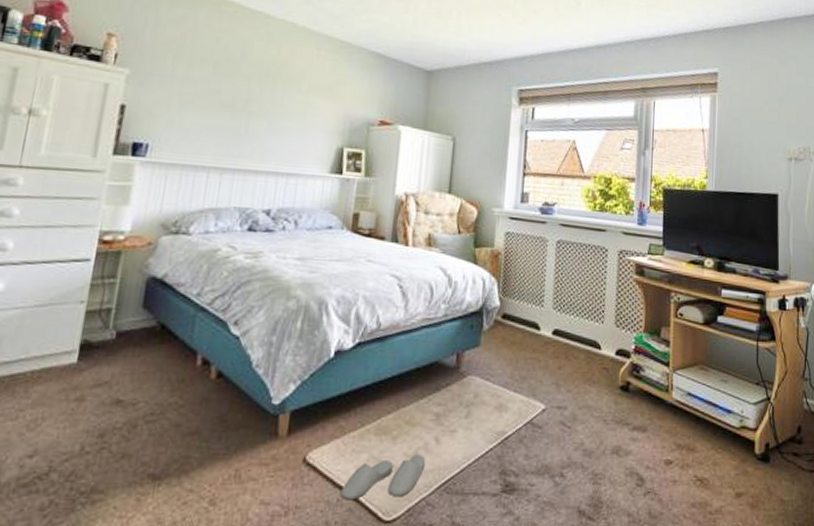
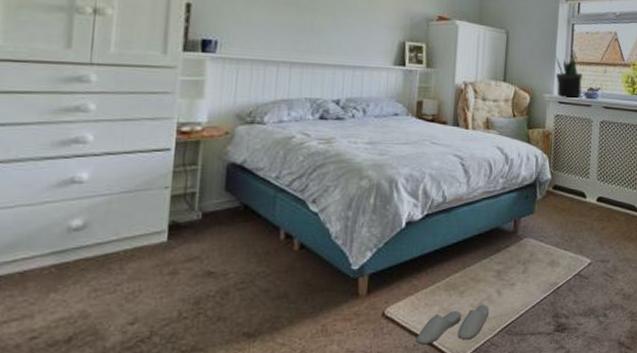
planter: none [506,166,536,214] -> present [555,56,582,99]

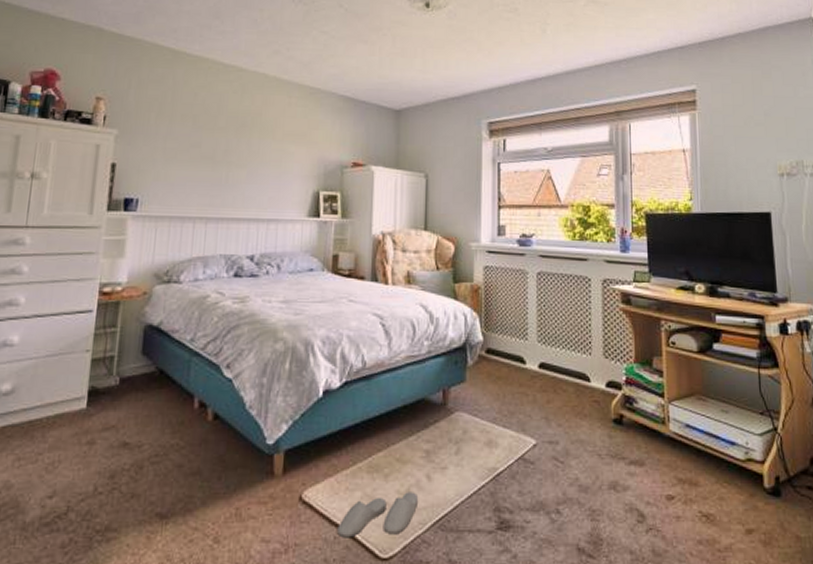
planter: present [555,56,582,99] -> none [481,199,513,247]

